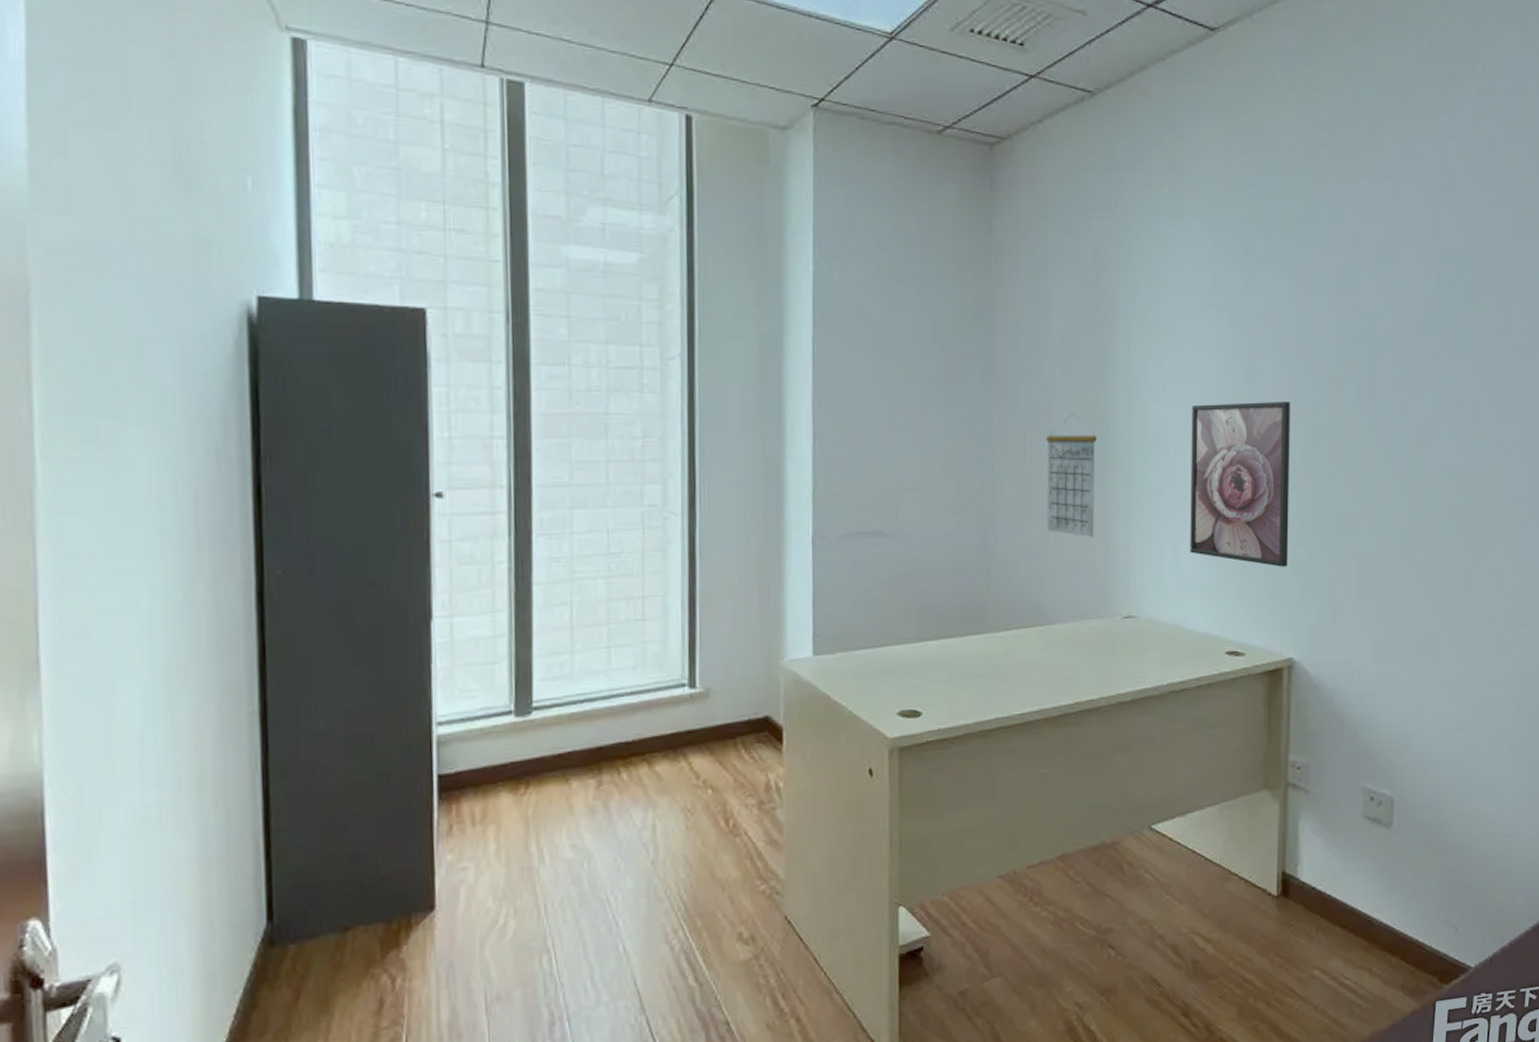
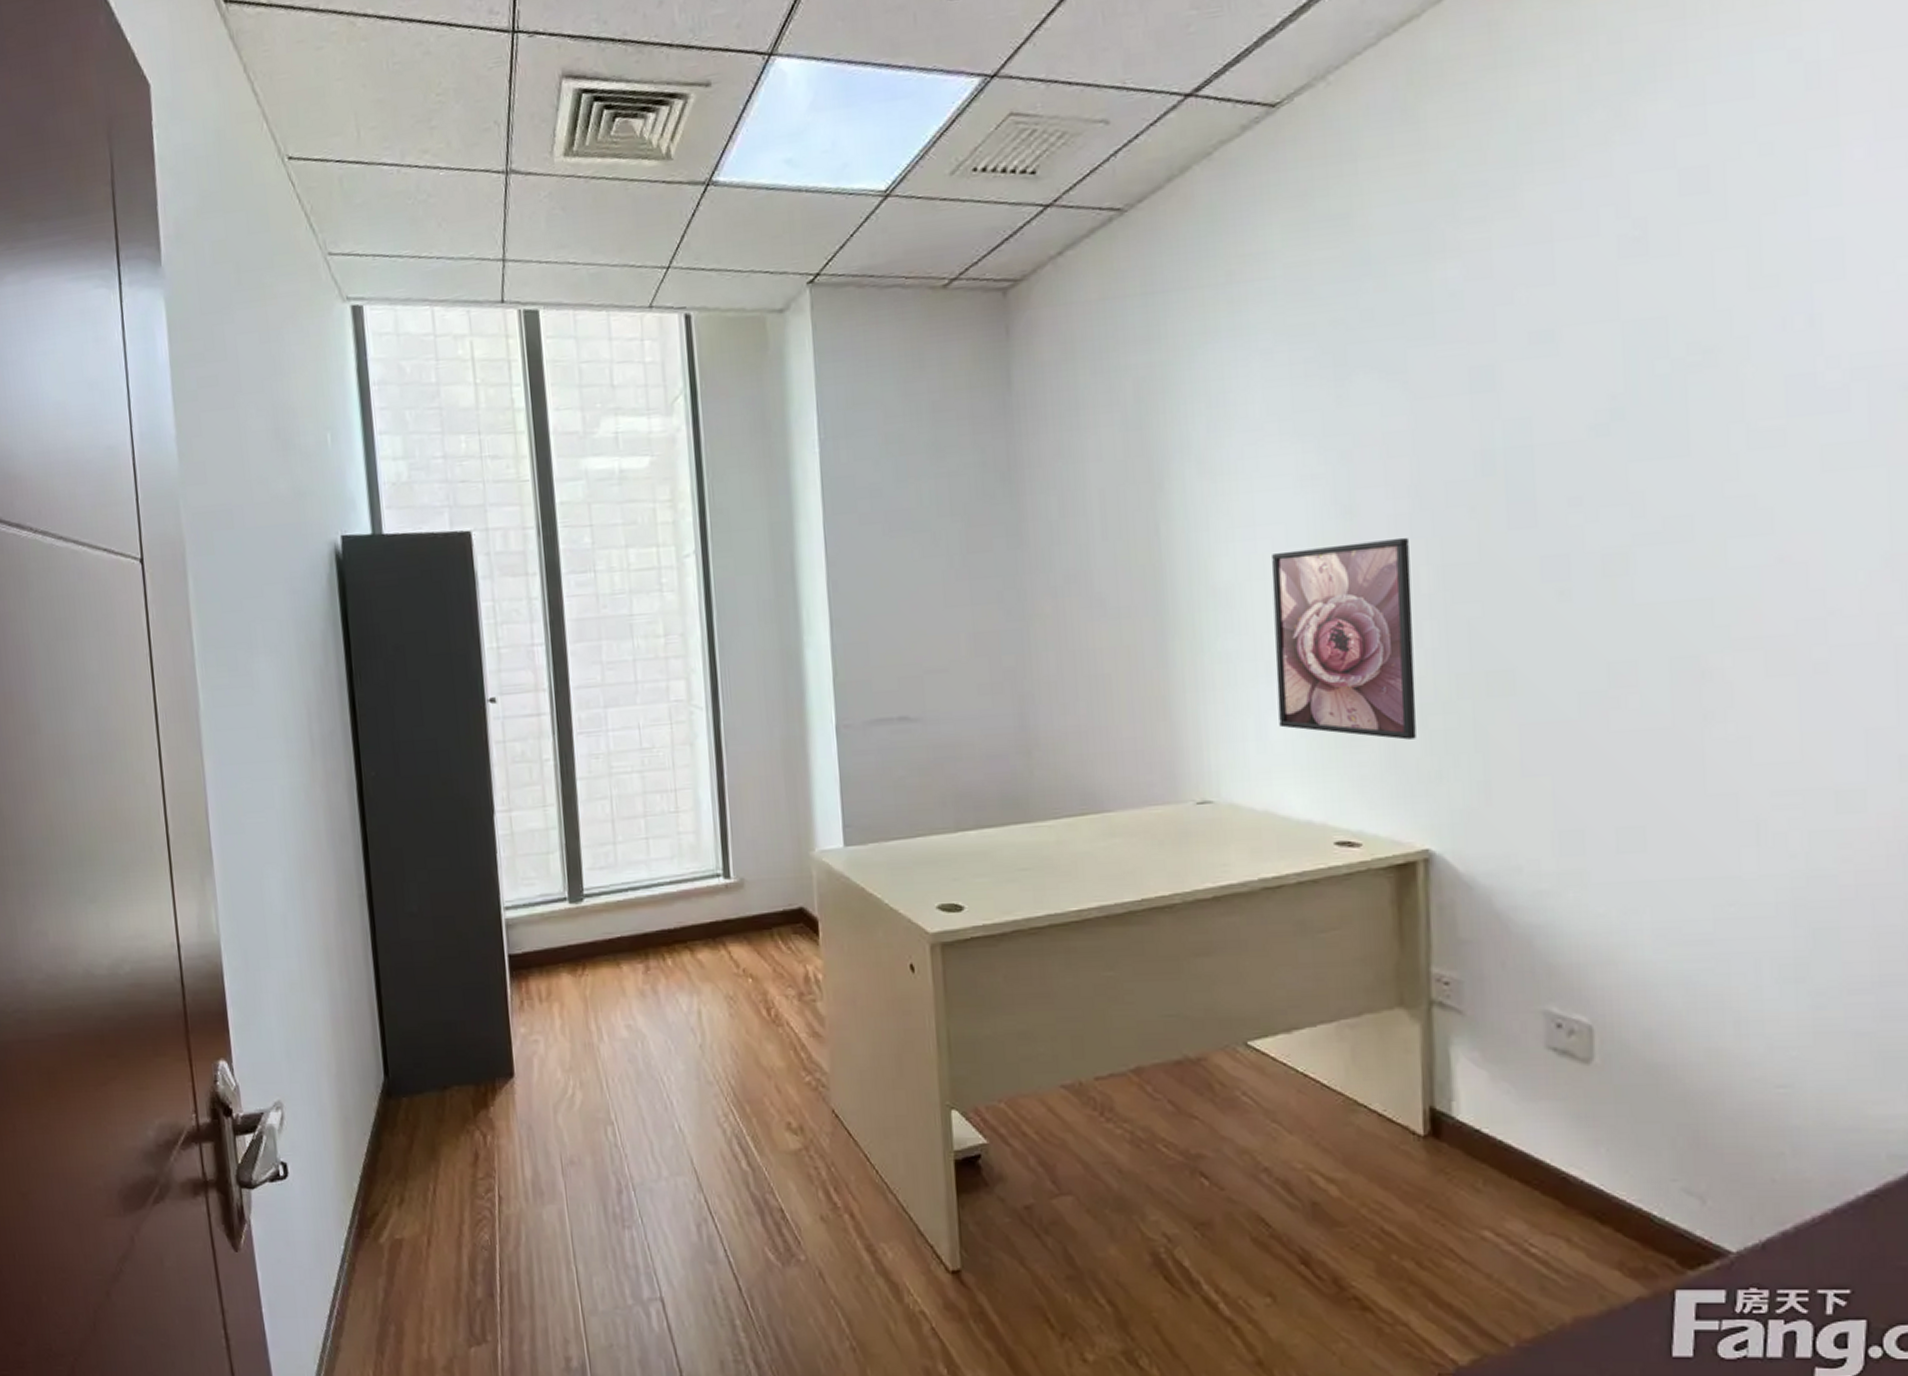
calendar: present [1046,413,1097,538] -> none [1089,575,1154,714]

